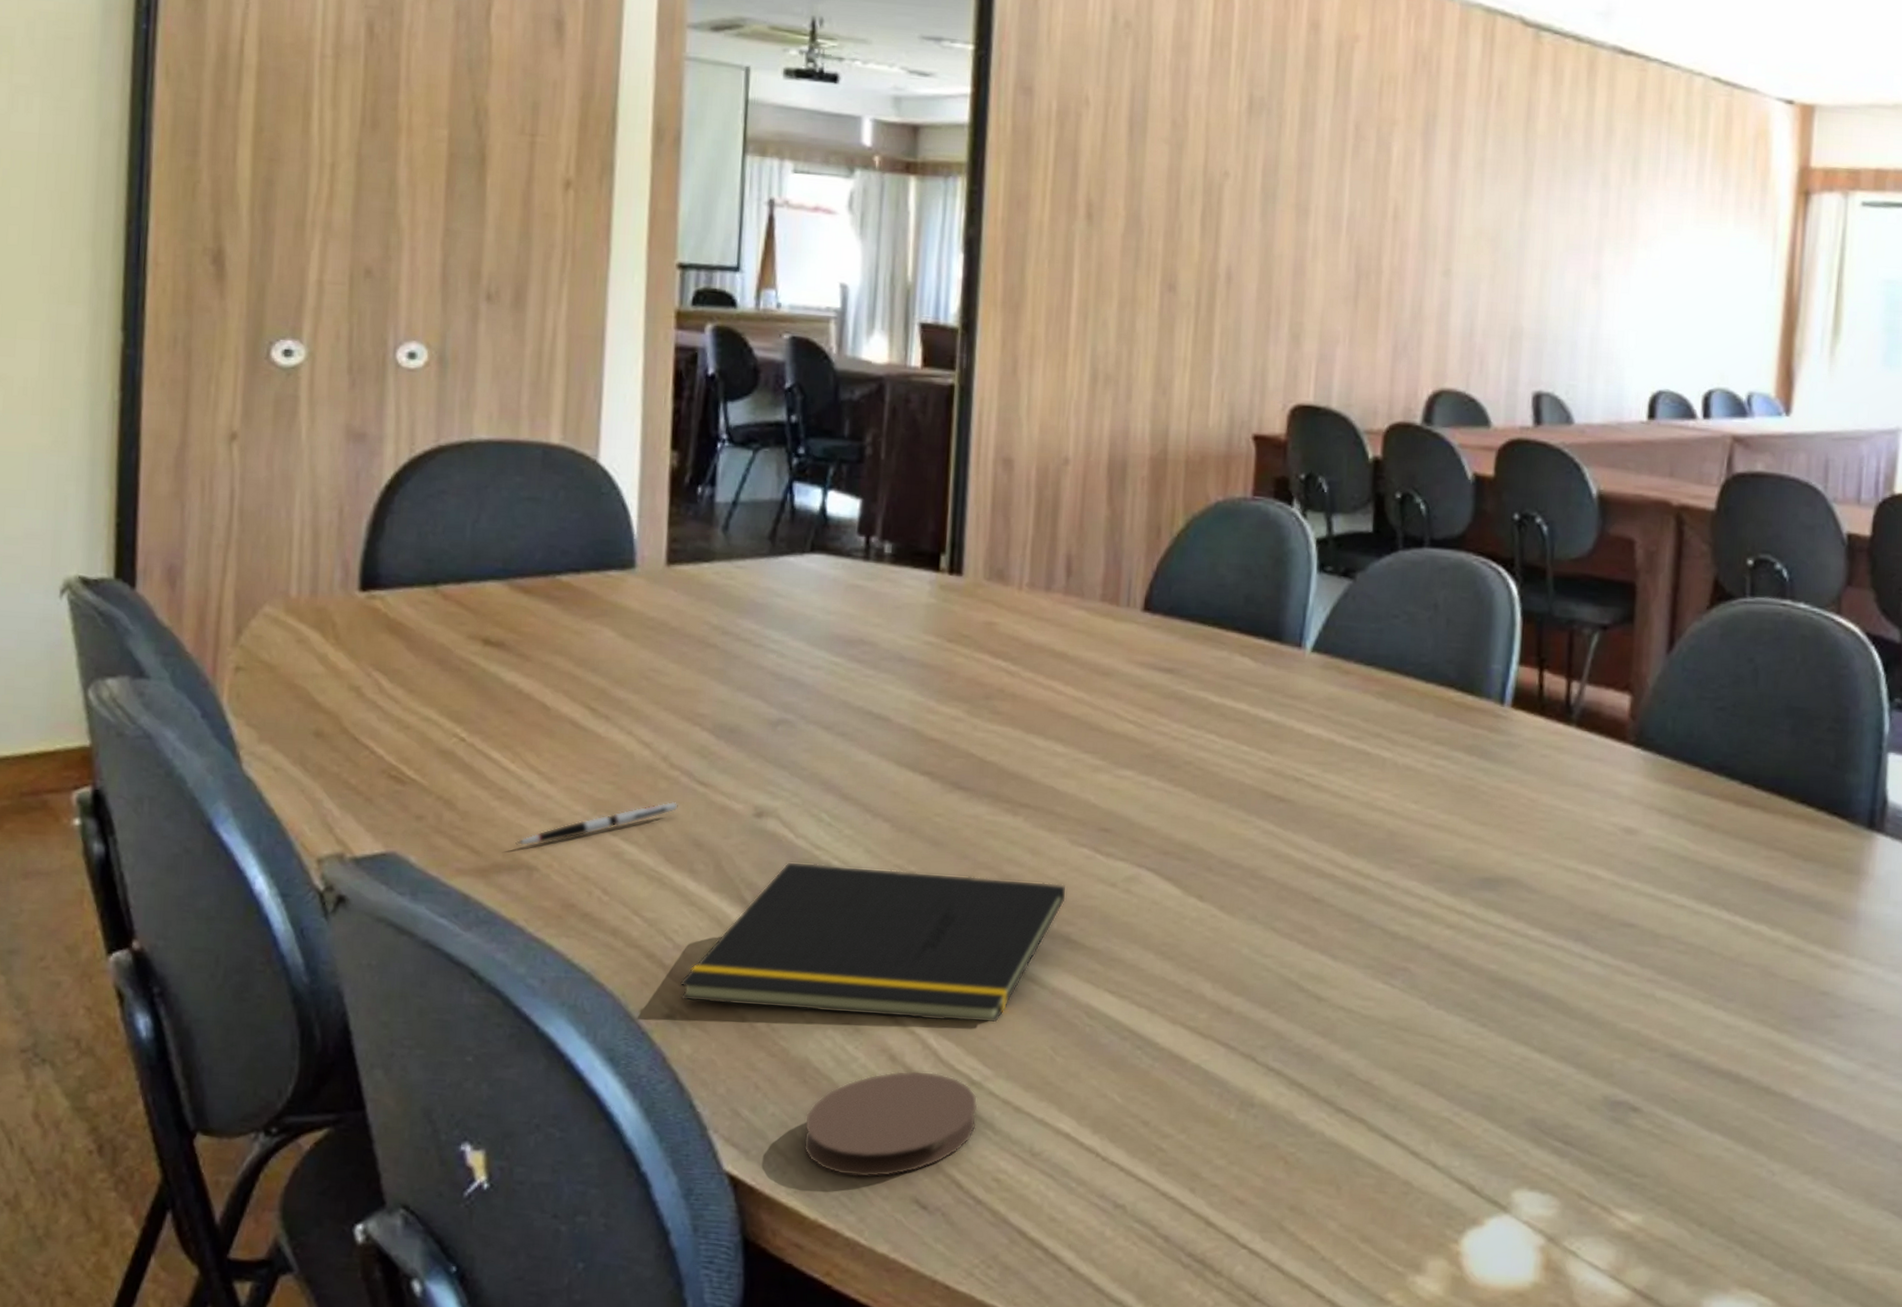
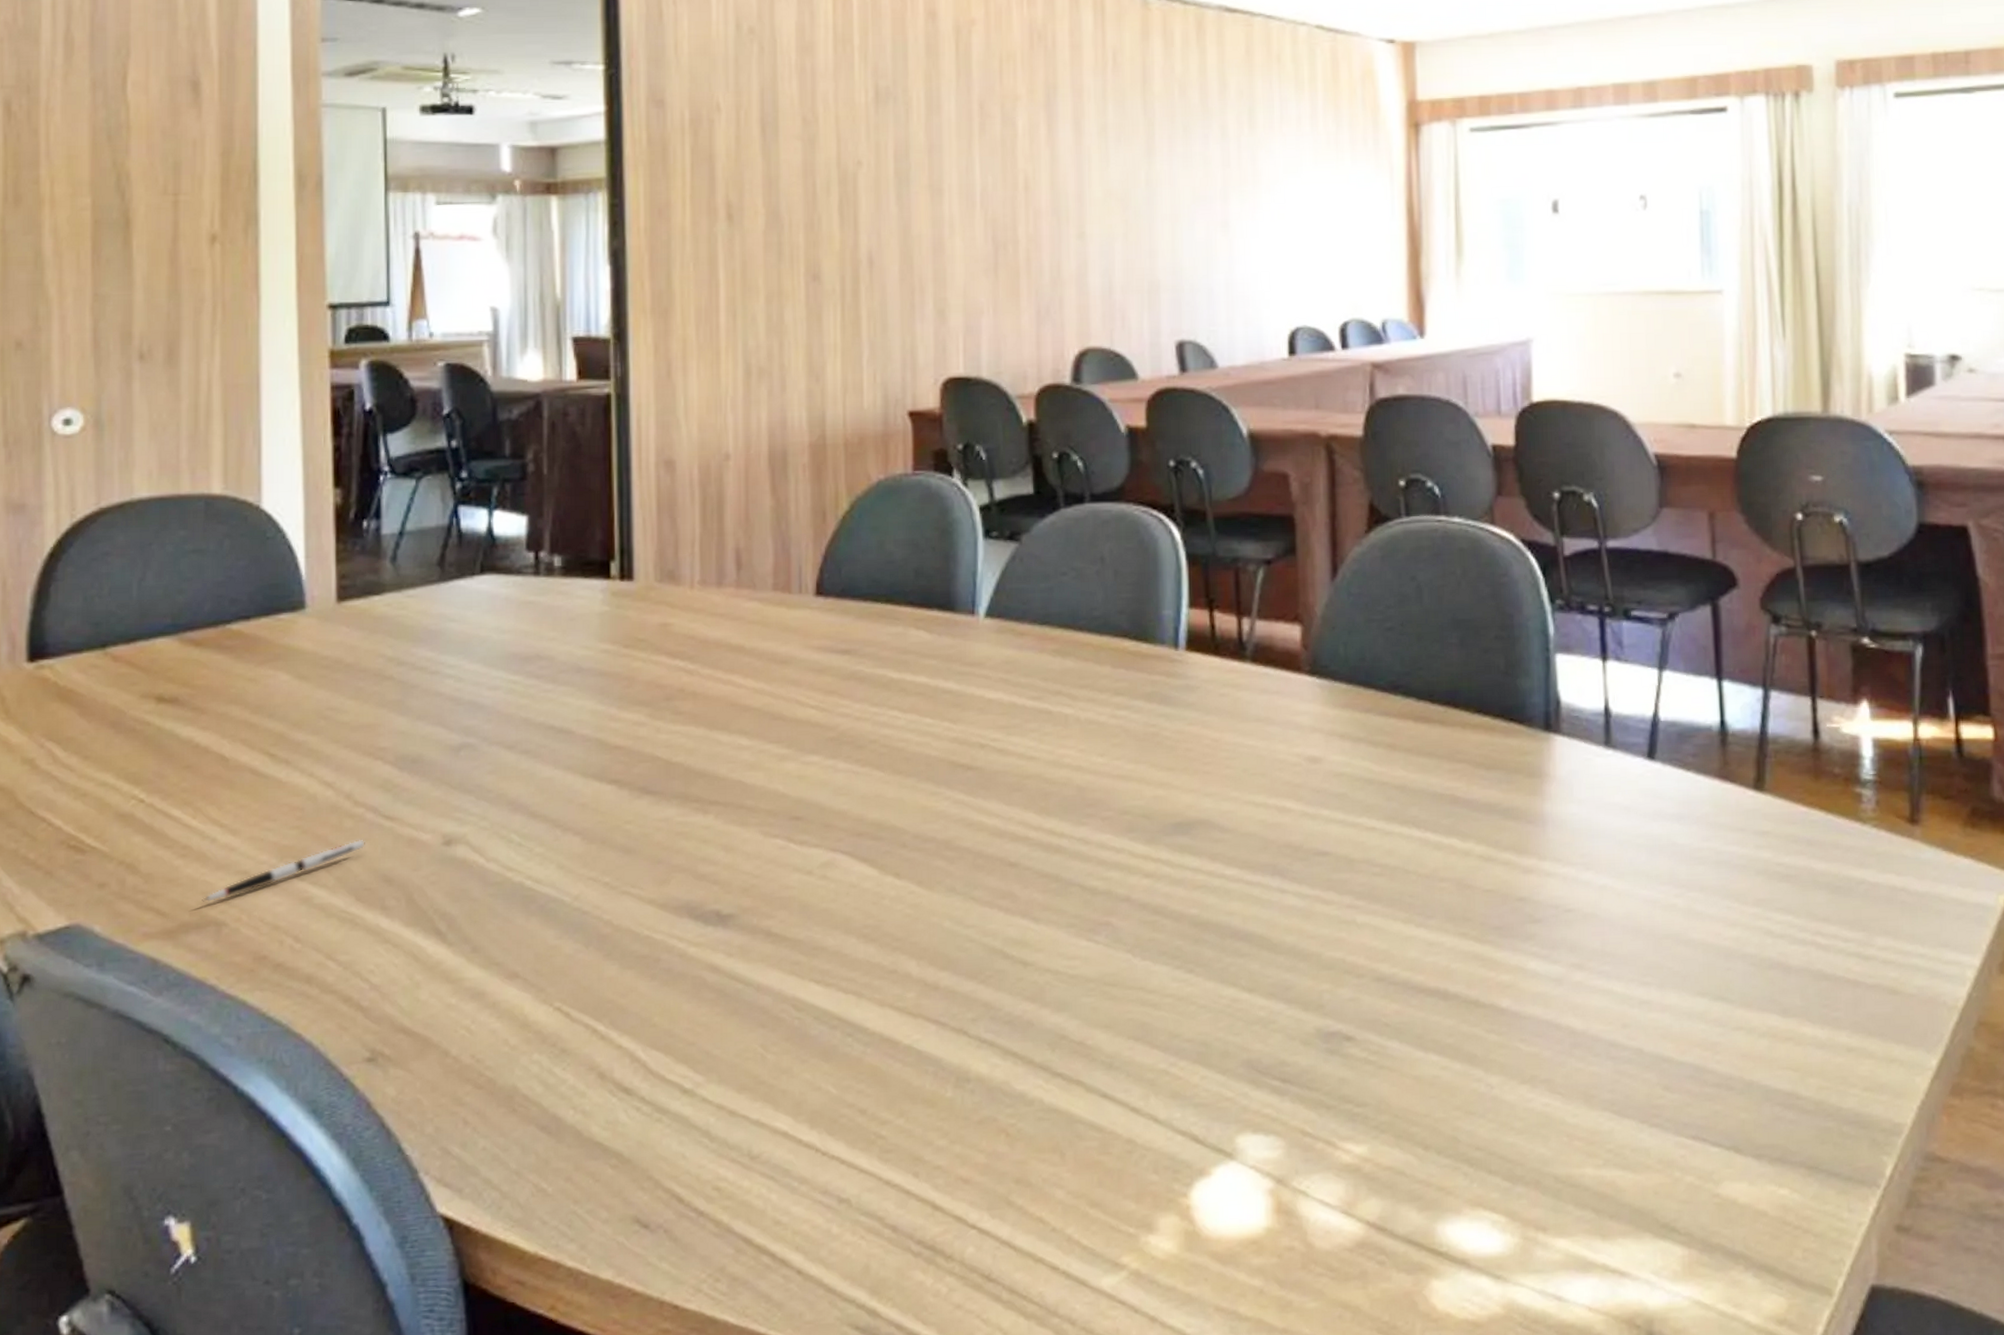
notepad: present [679,861,1067,1023] -> none [379,878,764,1042]
coaster: present [803,1070,978,1178] -> none [517,1085,692,1203]

